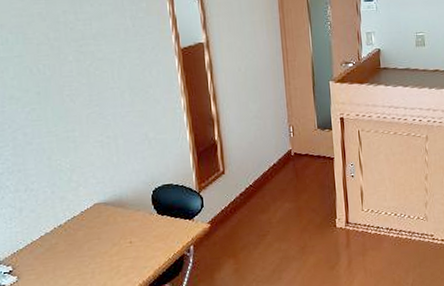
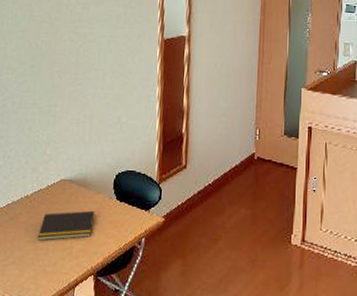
notepad: none [80,228,137,266] -> present [37,210,94,241]

